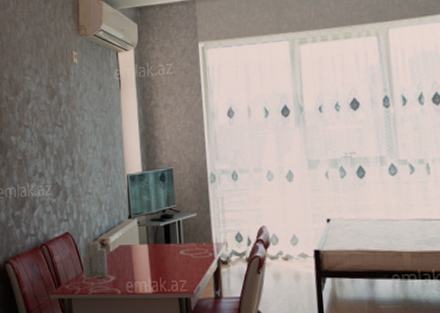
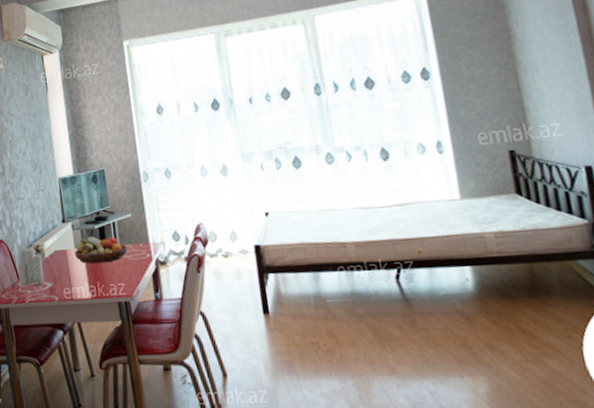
fruit bowl: none [138,233,191,260] -> present [74,236,127,264]

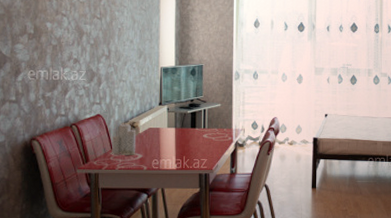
fruit bowl: present [74,236,127,264] -> none [166,119,213,142]

